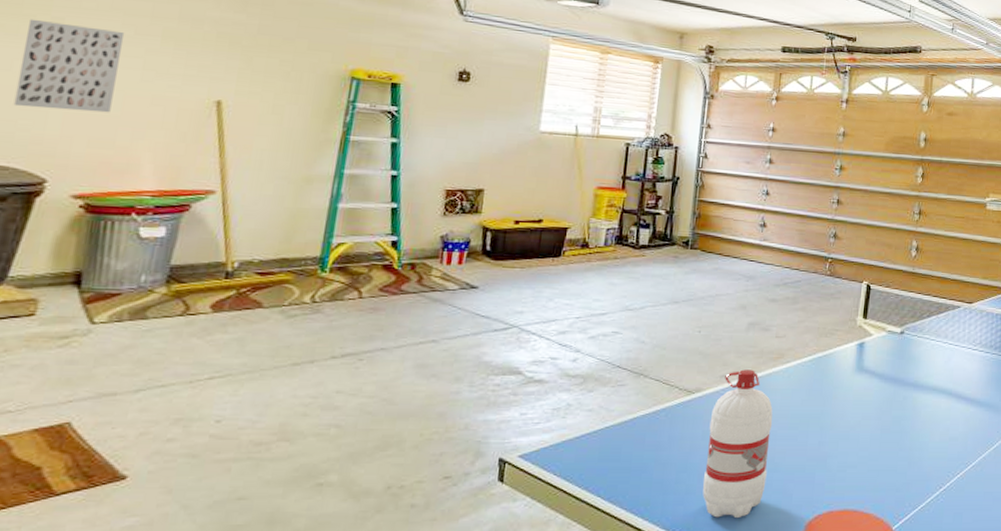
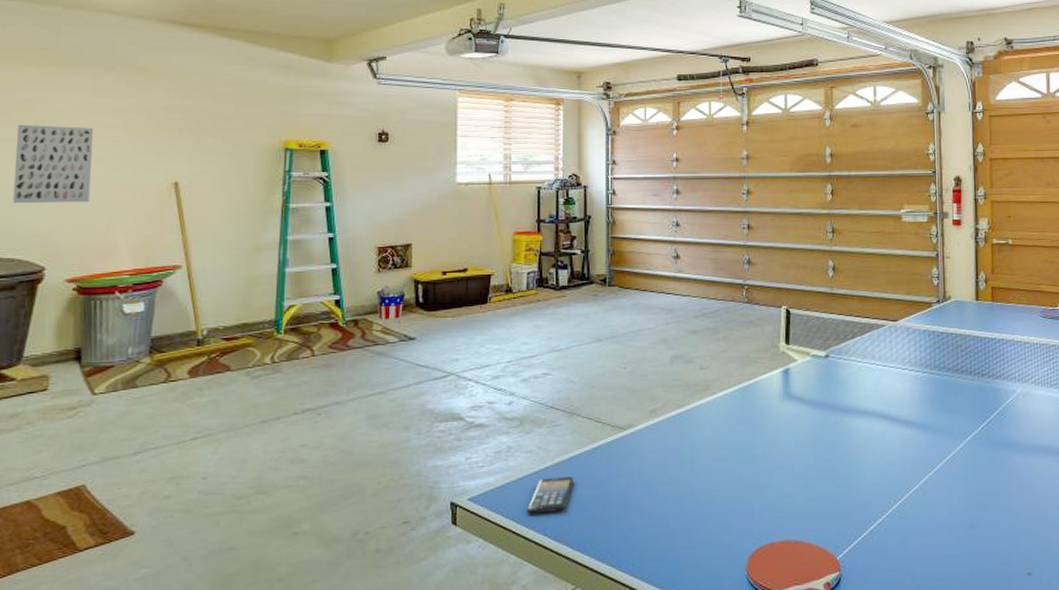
smartphone: none [580,438,634,474] -> present [526,477,573,514]
water bottle: present [702,369,773,519] -> none [643,403,706,553]

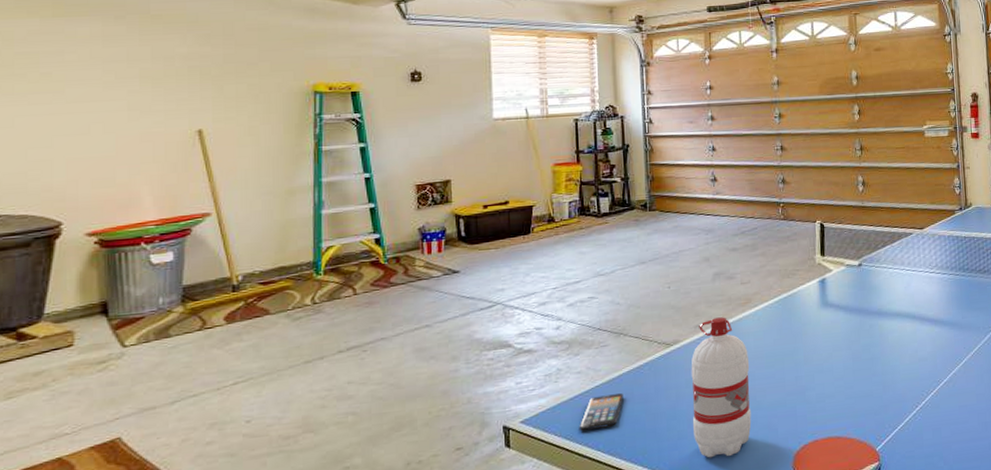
wall art: present [12,124,94,204] -> none [21,77,107,159]
water bottle: none [643,403,706,553] -> present [691,317,752,458]

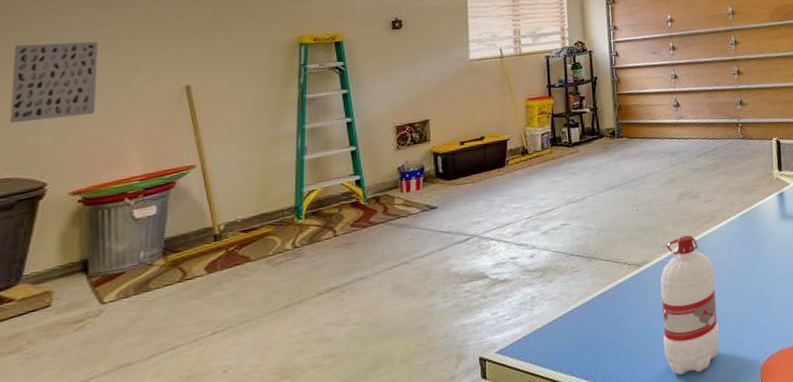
wall art: none [21,77,107,159] -> present [9,41,99,124]
smartphone: present [578,393,624,432] -> none [553,316,596,358]

